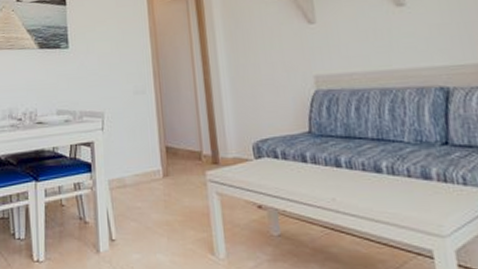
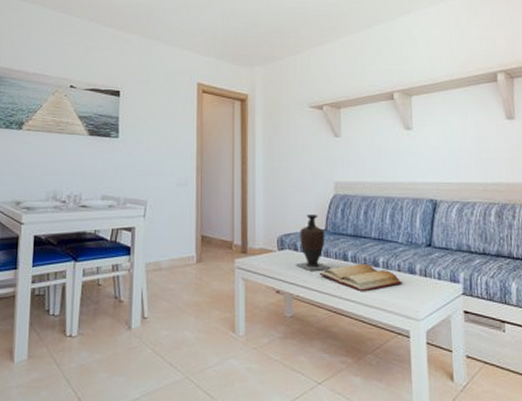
vase: none [278,115,322,182] -> present [296,215,331,272]
bible: none [307,169,416,204] -> present [319,263,402,292]

